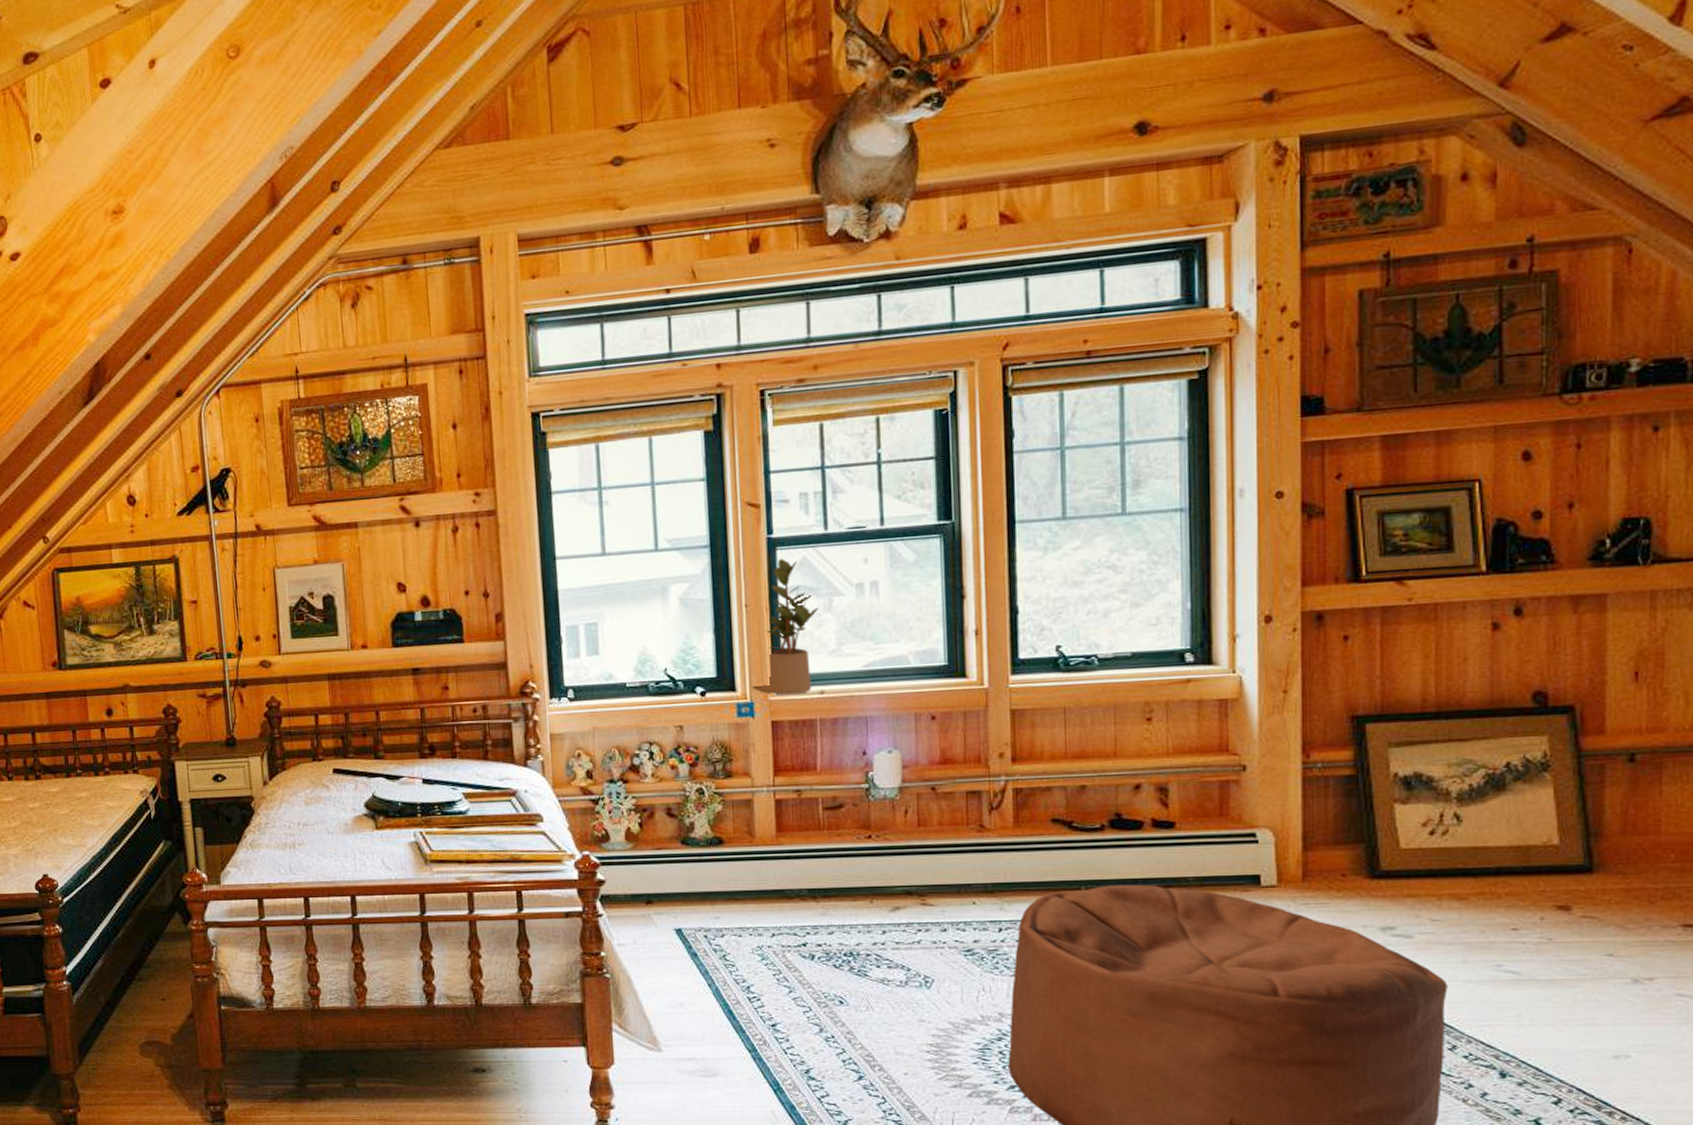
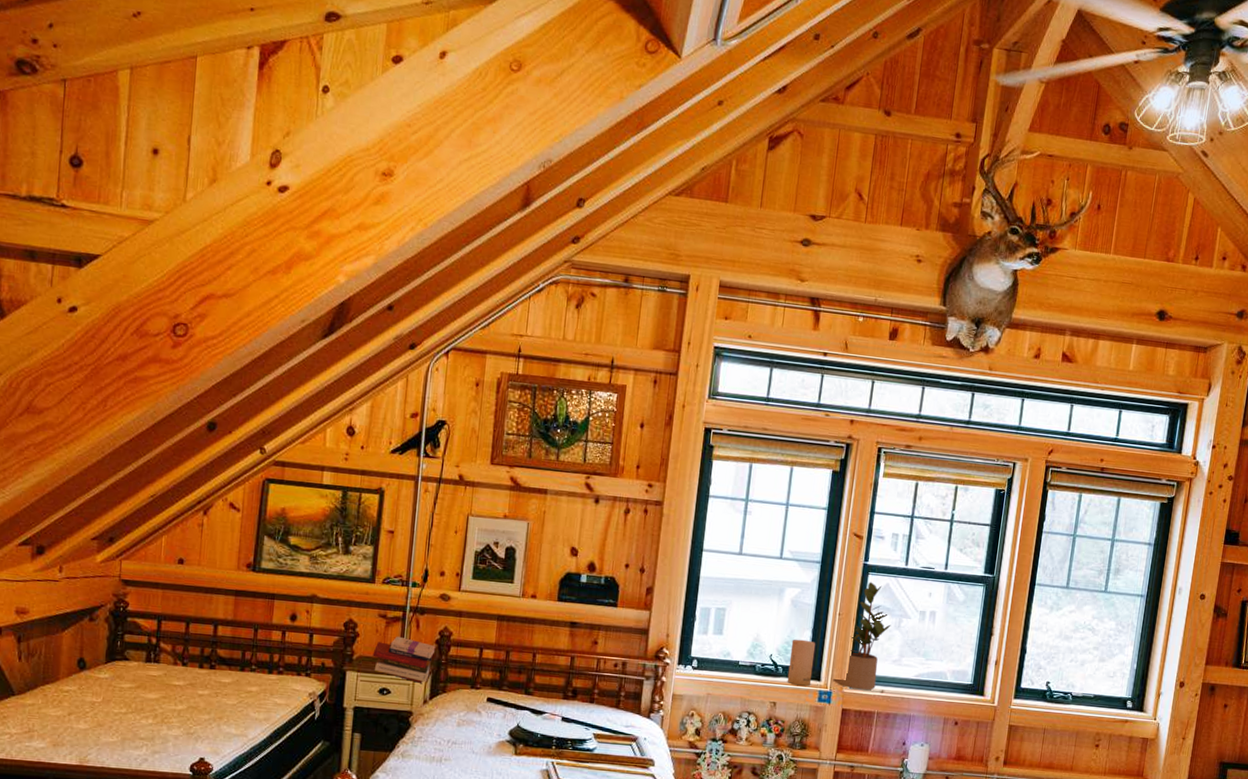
books: none [199,715,266,764] -> present [372,636,436,683]
candle: none [689,644,725,701] -> present [787,639,816,686]

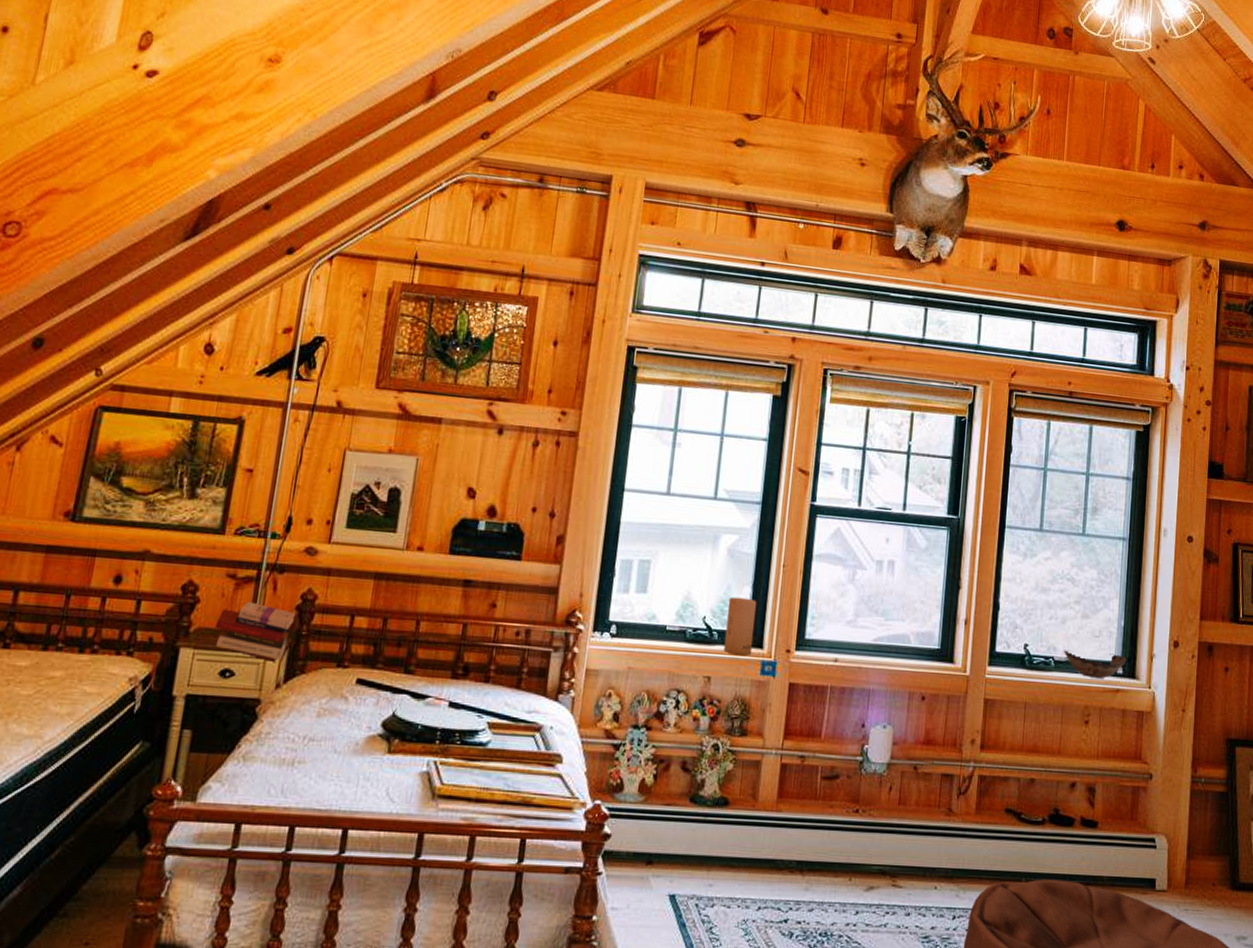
potted plant: present [833,582,891,690] -> none [777,526,844,659]
decorative bowl: none [1080,687,1137,711] -> present [1063,650,1127,679]

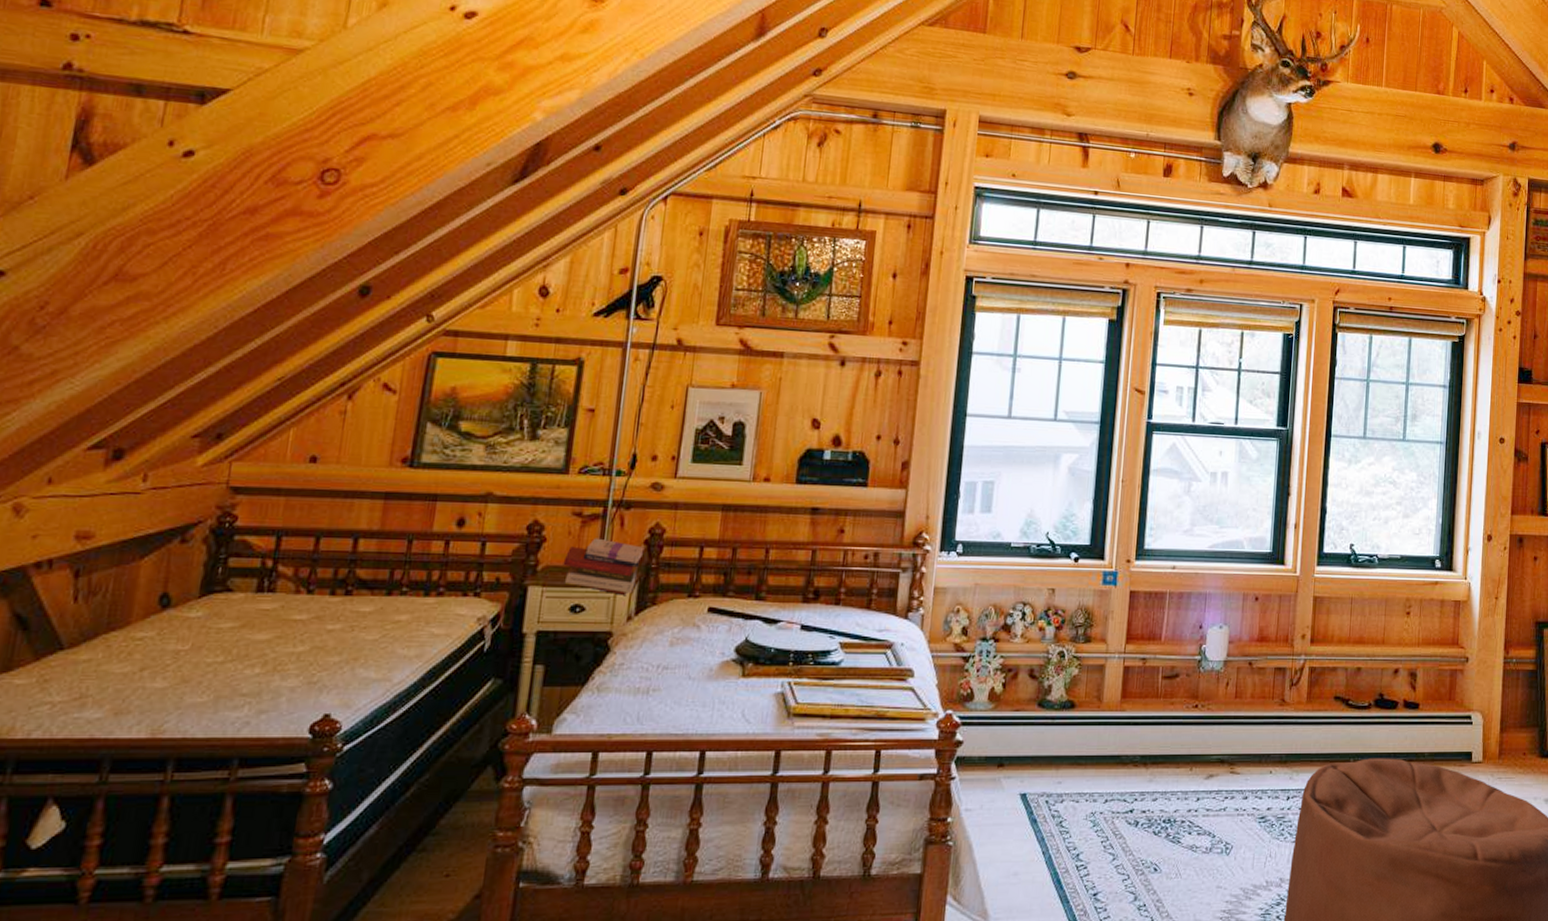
candle: present [723,596,757,655] -> none [1066,512,1098,567]
decorative bowl: present [1063,650,1127,679] -> none [1386,548,1445,572]

